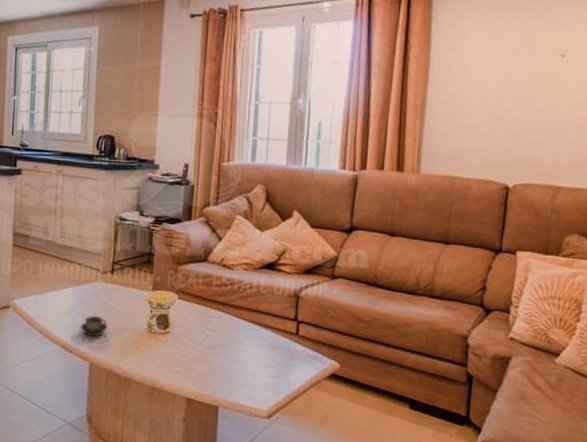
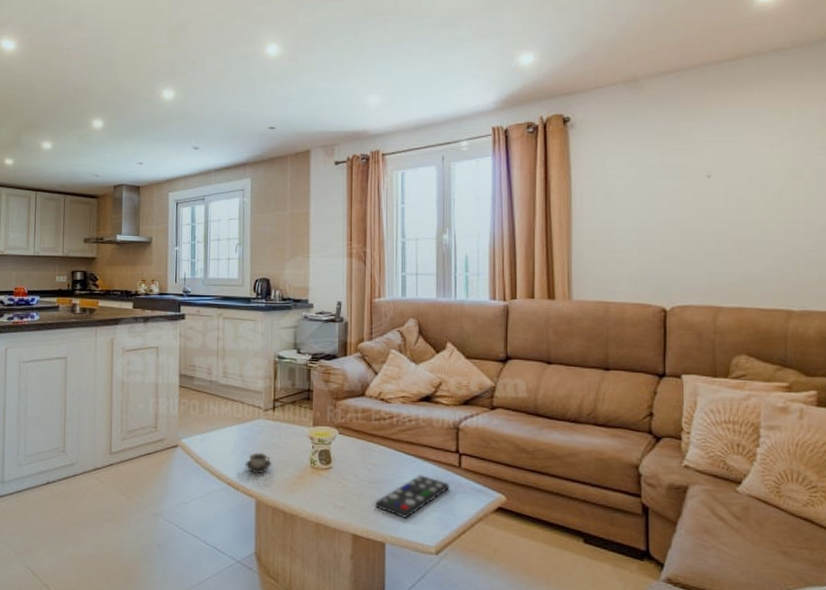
remote control: none [210,341,287,383] -> present [374,475,450,518]

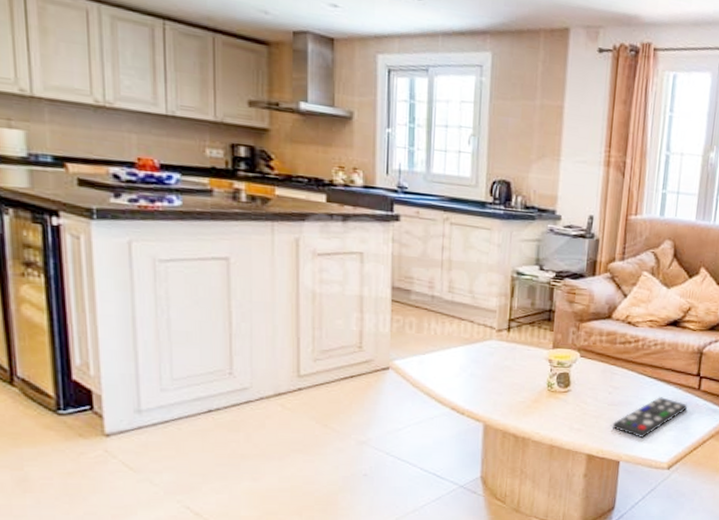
cup: present [245,452,272,474] -> none [472,375,504,398]

